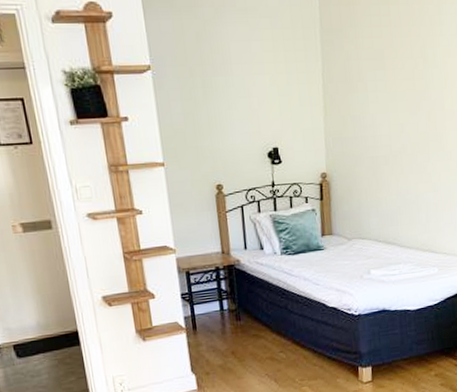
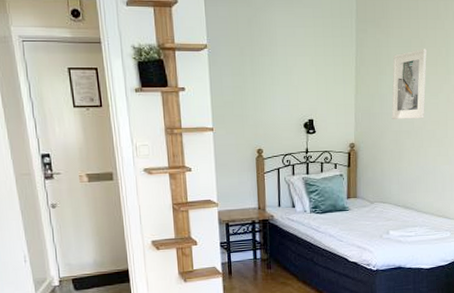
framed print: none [364,61,404,143] -> present [391,49,428,119]

